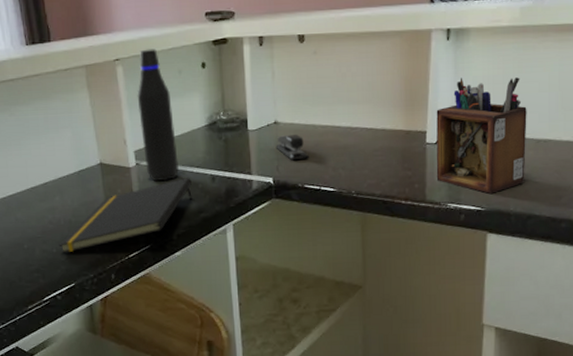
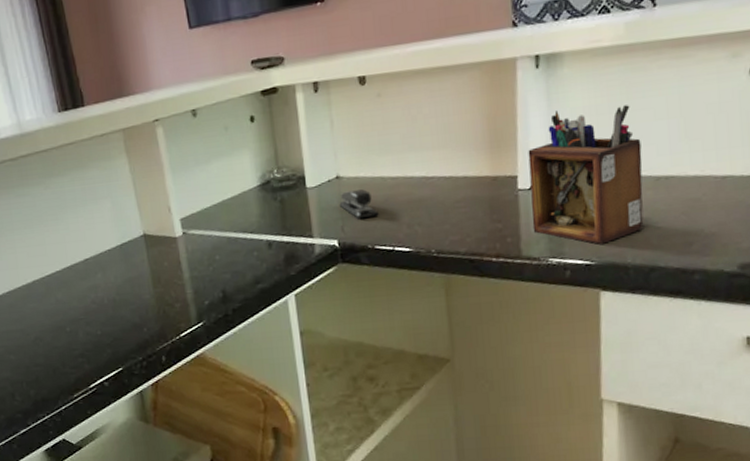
notepad: present [59,177,192,253] -> none [103,244,247,335]
water bottle: present [137,48,179,182] -> none [180,105,231,252]

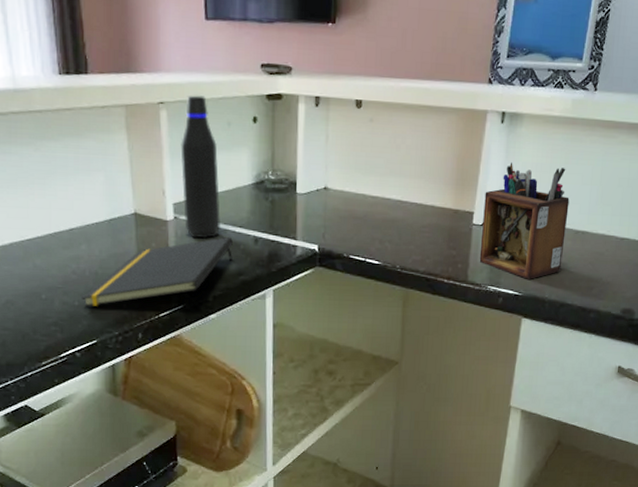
notepad: none [103,244,247,335] -> present [82,236,233,307]
water bottle: none [180,105,231,252] -> present [180,95,220,239]
stapler: present [339,189,379,219] -> none [323,202,357,230]

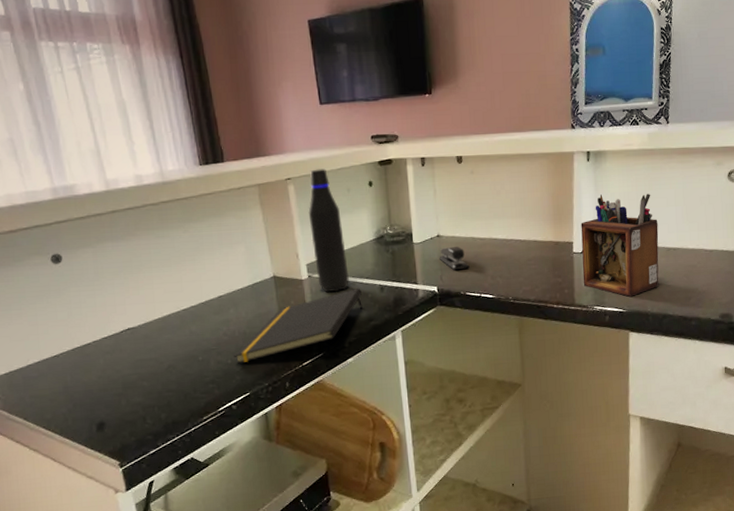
stapler: none [323,202,357,230] -> present [439,247,470,271]

